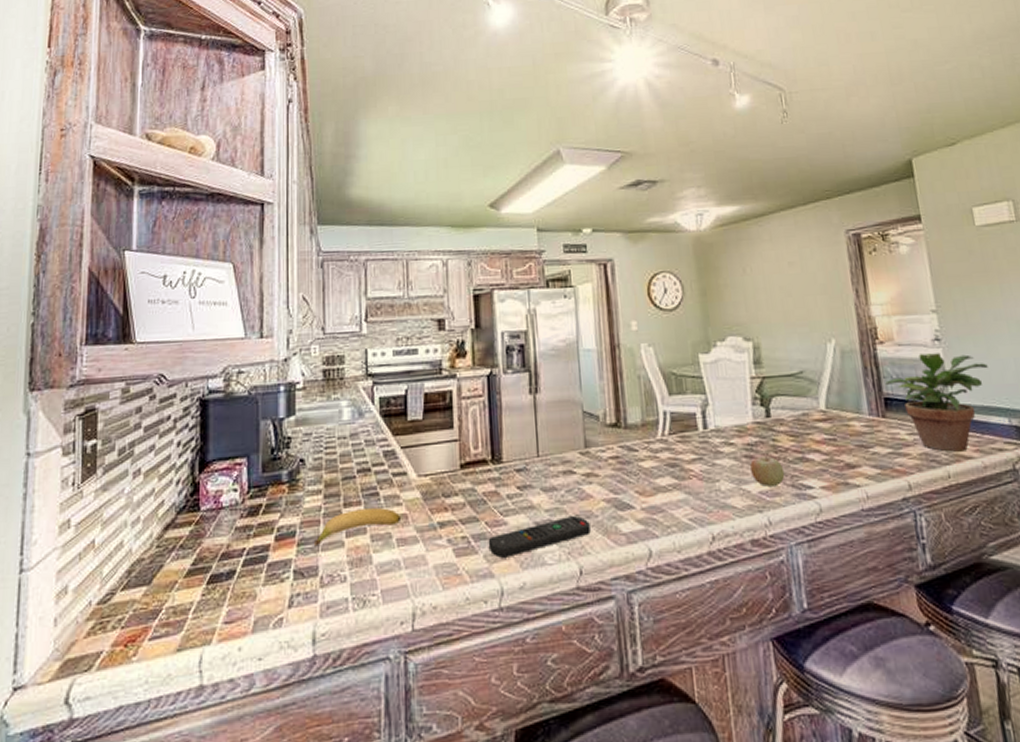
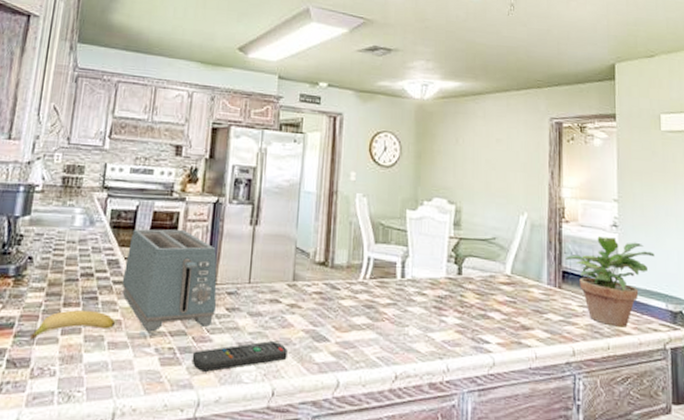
toaster: none [401,408,507,523] -> present [122,229,217,332]
fruit: present [750,453,785,487] -> none [438,307,467,337]

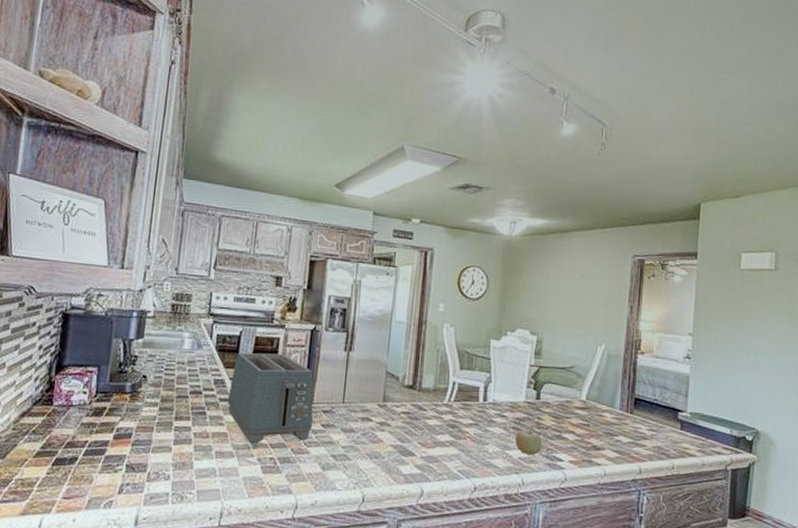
banana: present [30,310,116,339] -> none [146,423,222,447]
remote control: present [191,341,287,372] -> none [290,454,377,480]
fruit: none [438,307,467,337] -> present [515,428,543,455]
potted plant: present [566,236,655,327] -> none [639,367,724,450]

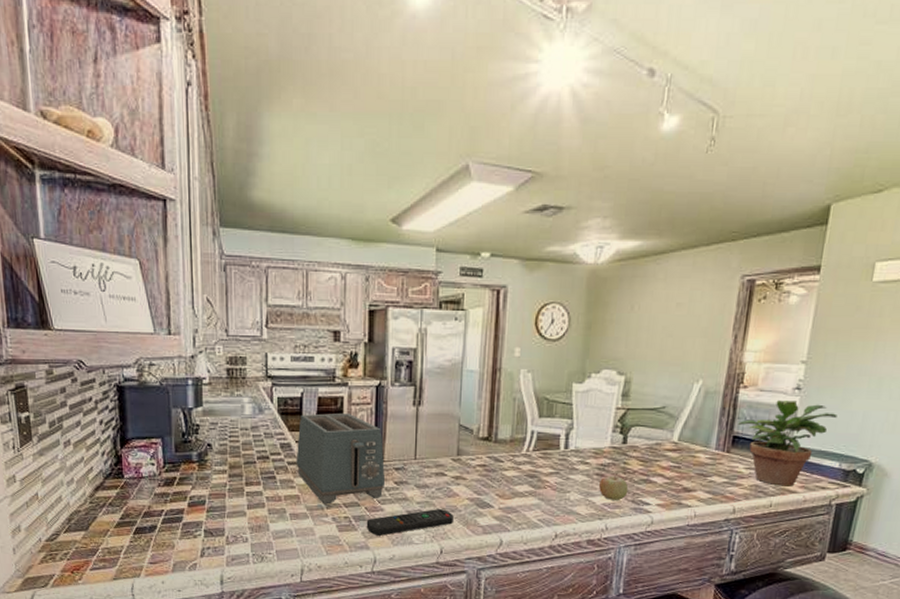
remote control: none [290,454,377,480] -> present [366,509,454,536]
potted plant: none [639,367,724,450] -> present [738,400,837,486]

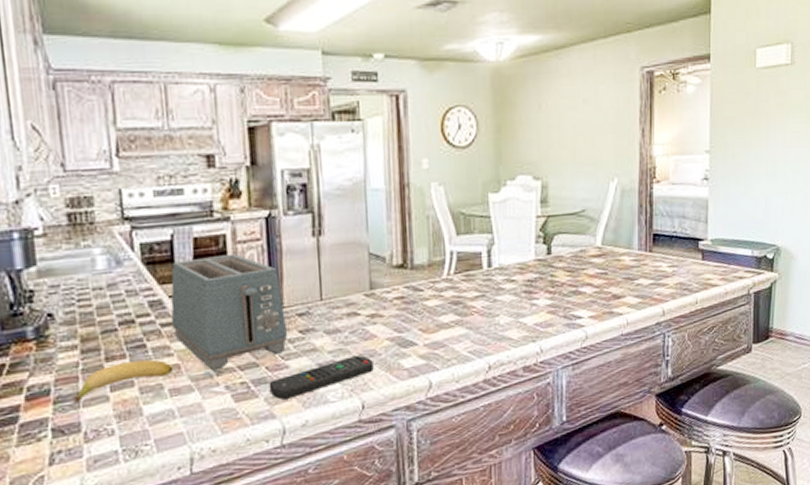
banana: none [221,488,295,513] -> present [74,360,174,402]
fruit: present [599,473,629,500] -> none [529,288,559,319]
potted plant: present [738,400,837,486] -> none [656,191,743,281]

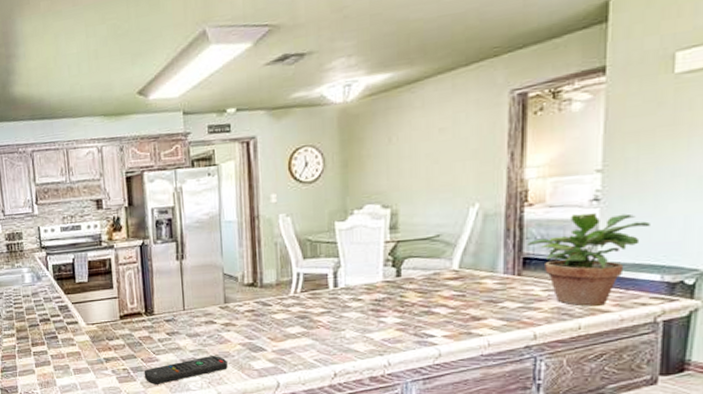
banana: present [74,360,174,402] -> none [13,347,76,372]
toaster: present [171,253,288,371] -> none [73,272,158,359]
potted plant: none [656,191,743,281] -> present [528,213,650,306]

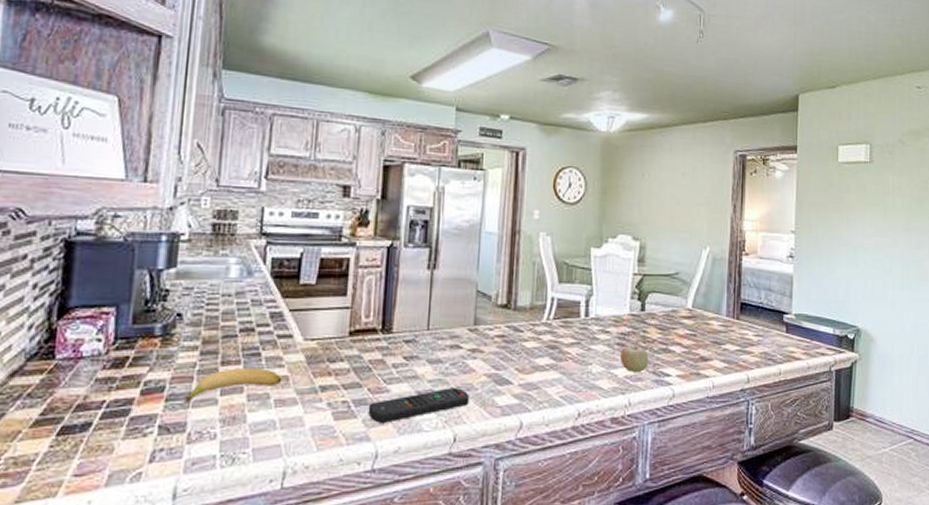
banana: none [13,347,76,372] -> present [185,368,282,401]
fruit: none [376,308,409,335] -> present [621,343,649,372]
potted plant: present [528,213,650,306] -> none [744,268,826,353]

